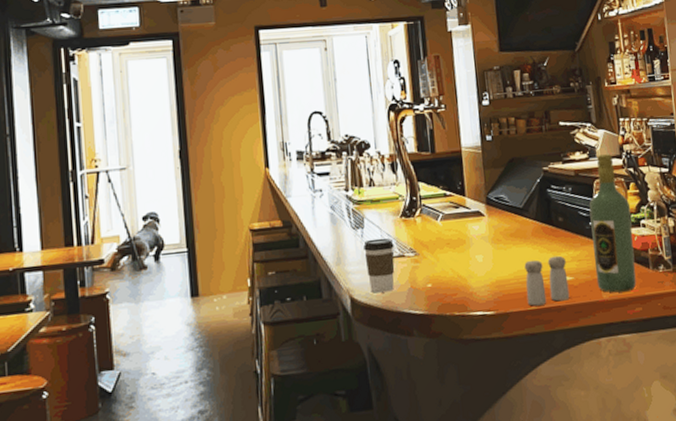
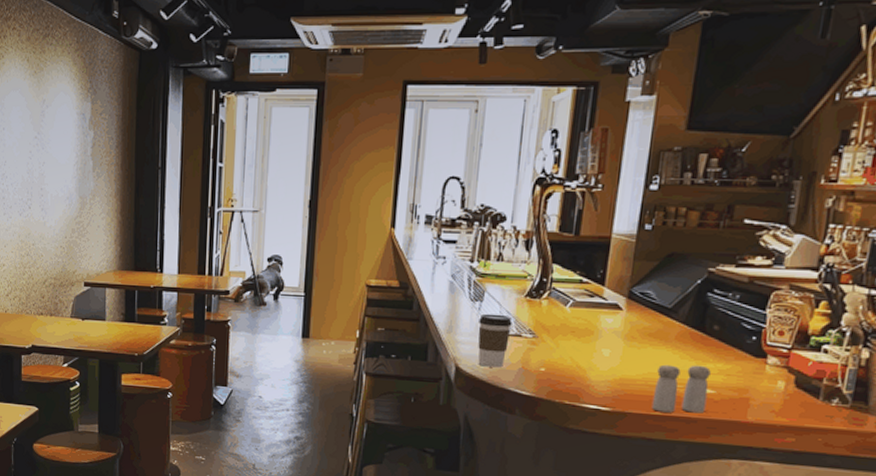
wine bottle: present [589,154,637,293] -> none [743,264,814,419]

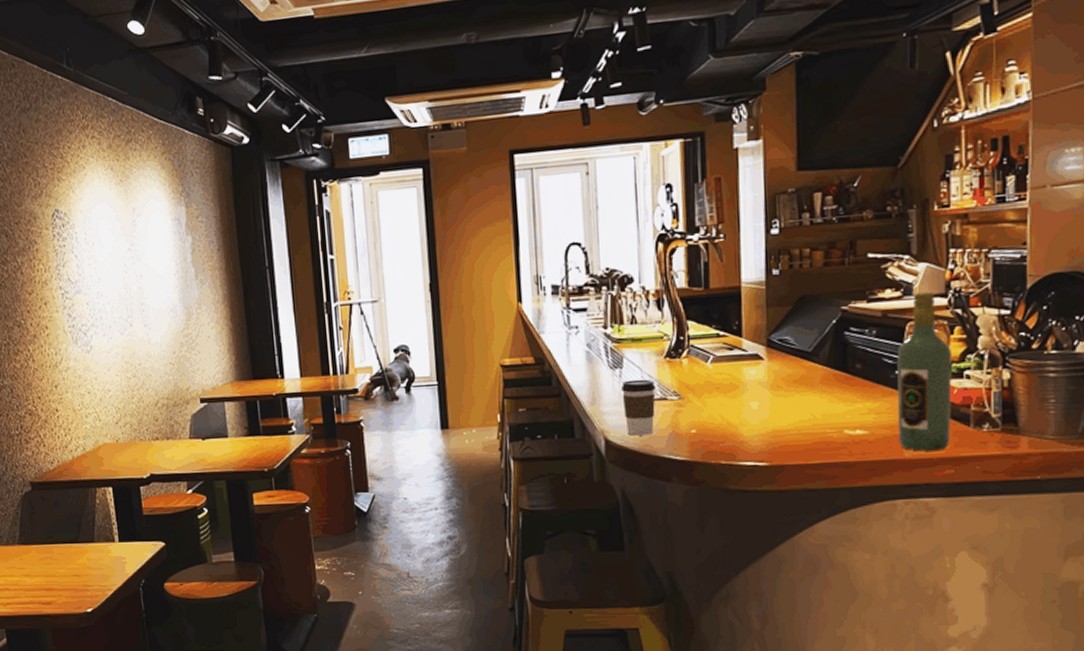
salt and pepper shaker: present [651,364,711,414] -> none [808,406,862,460]
wine bottle: none [743,264,814,419] -> present [897,292,953,452]

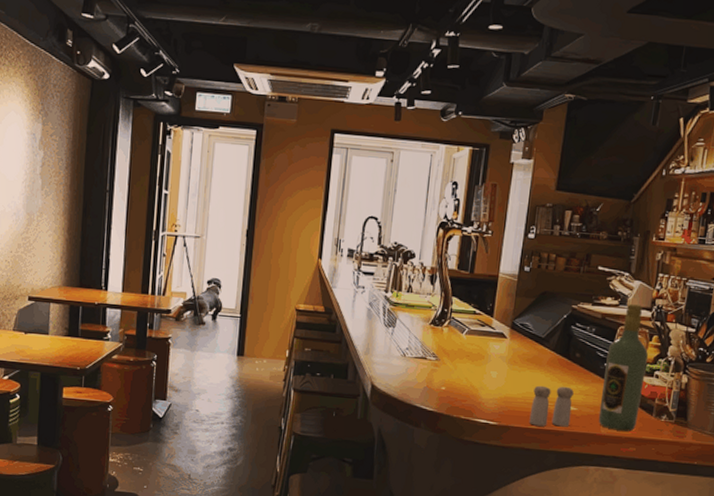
coffee cup: present [621,379,656,436] -> none [390,338,419,386]
salt and pepper shaker: none [808,406,862,460] -> present [529,385,574,427]

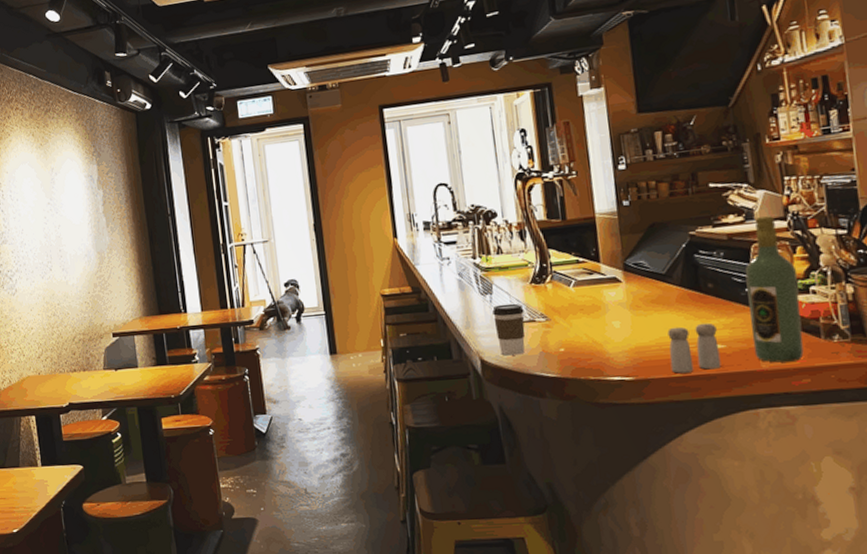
coffee cup: none [390,338,419,386] -> present [492,303,525,356]

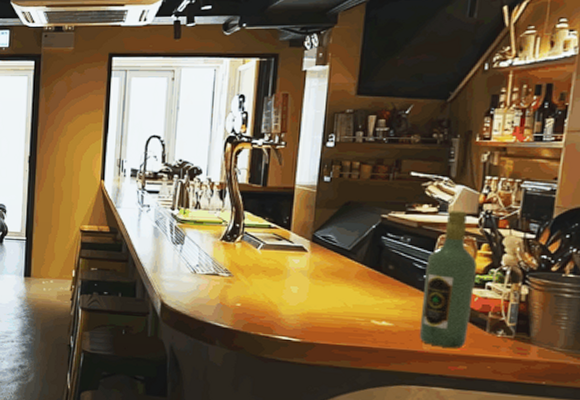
coffee cup: present [492,303,525,356] -> none [180,255,210,303]
salt and pepper shaker: present [667,323,722,374] -> none [337,300,388,344]

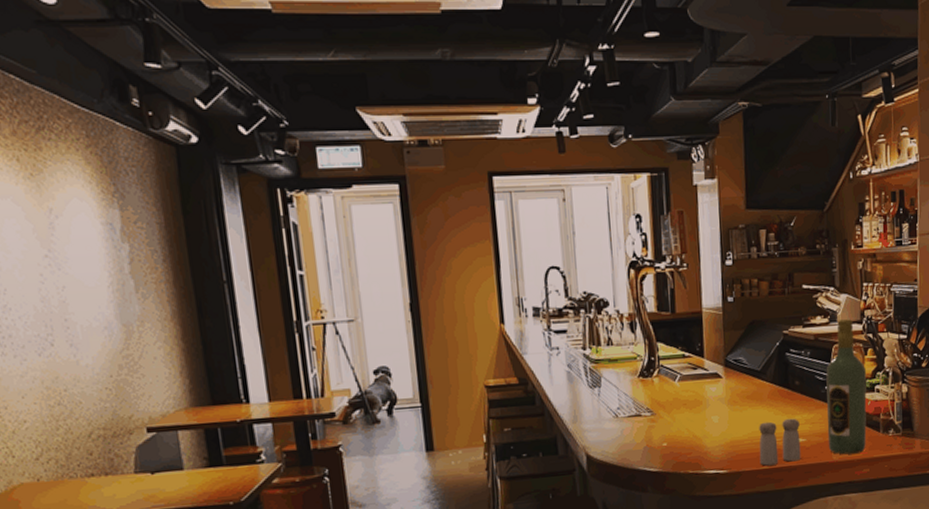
salt and pepper shaker: none [337,300,388,344] -> present [759,418,801,466]

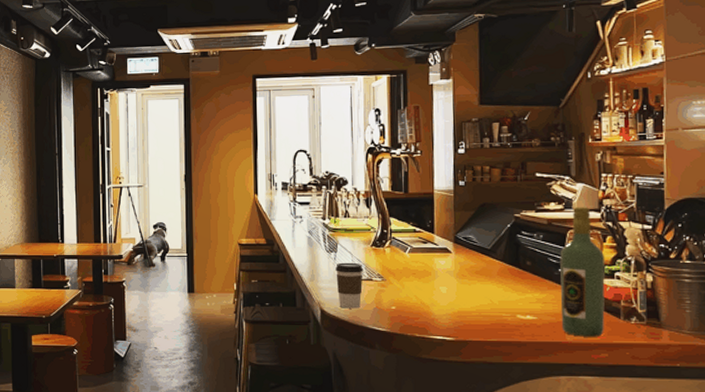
coffee cup: none [600,397,631,451] -> present [336,262,363,309]
salt and pepper shaker: present [759,418,801,466] -> none [487,296,532,338]

